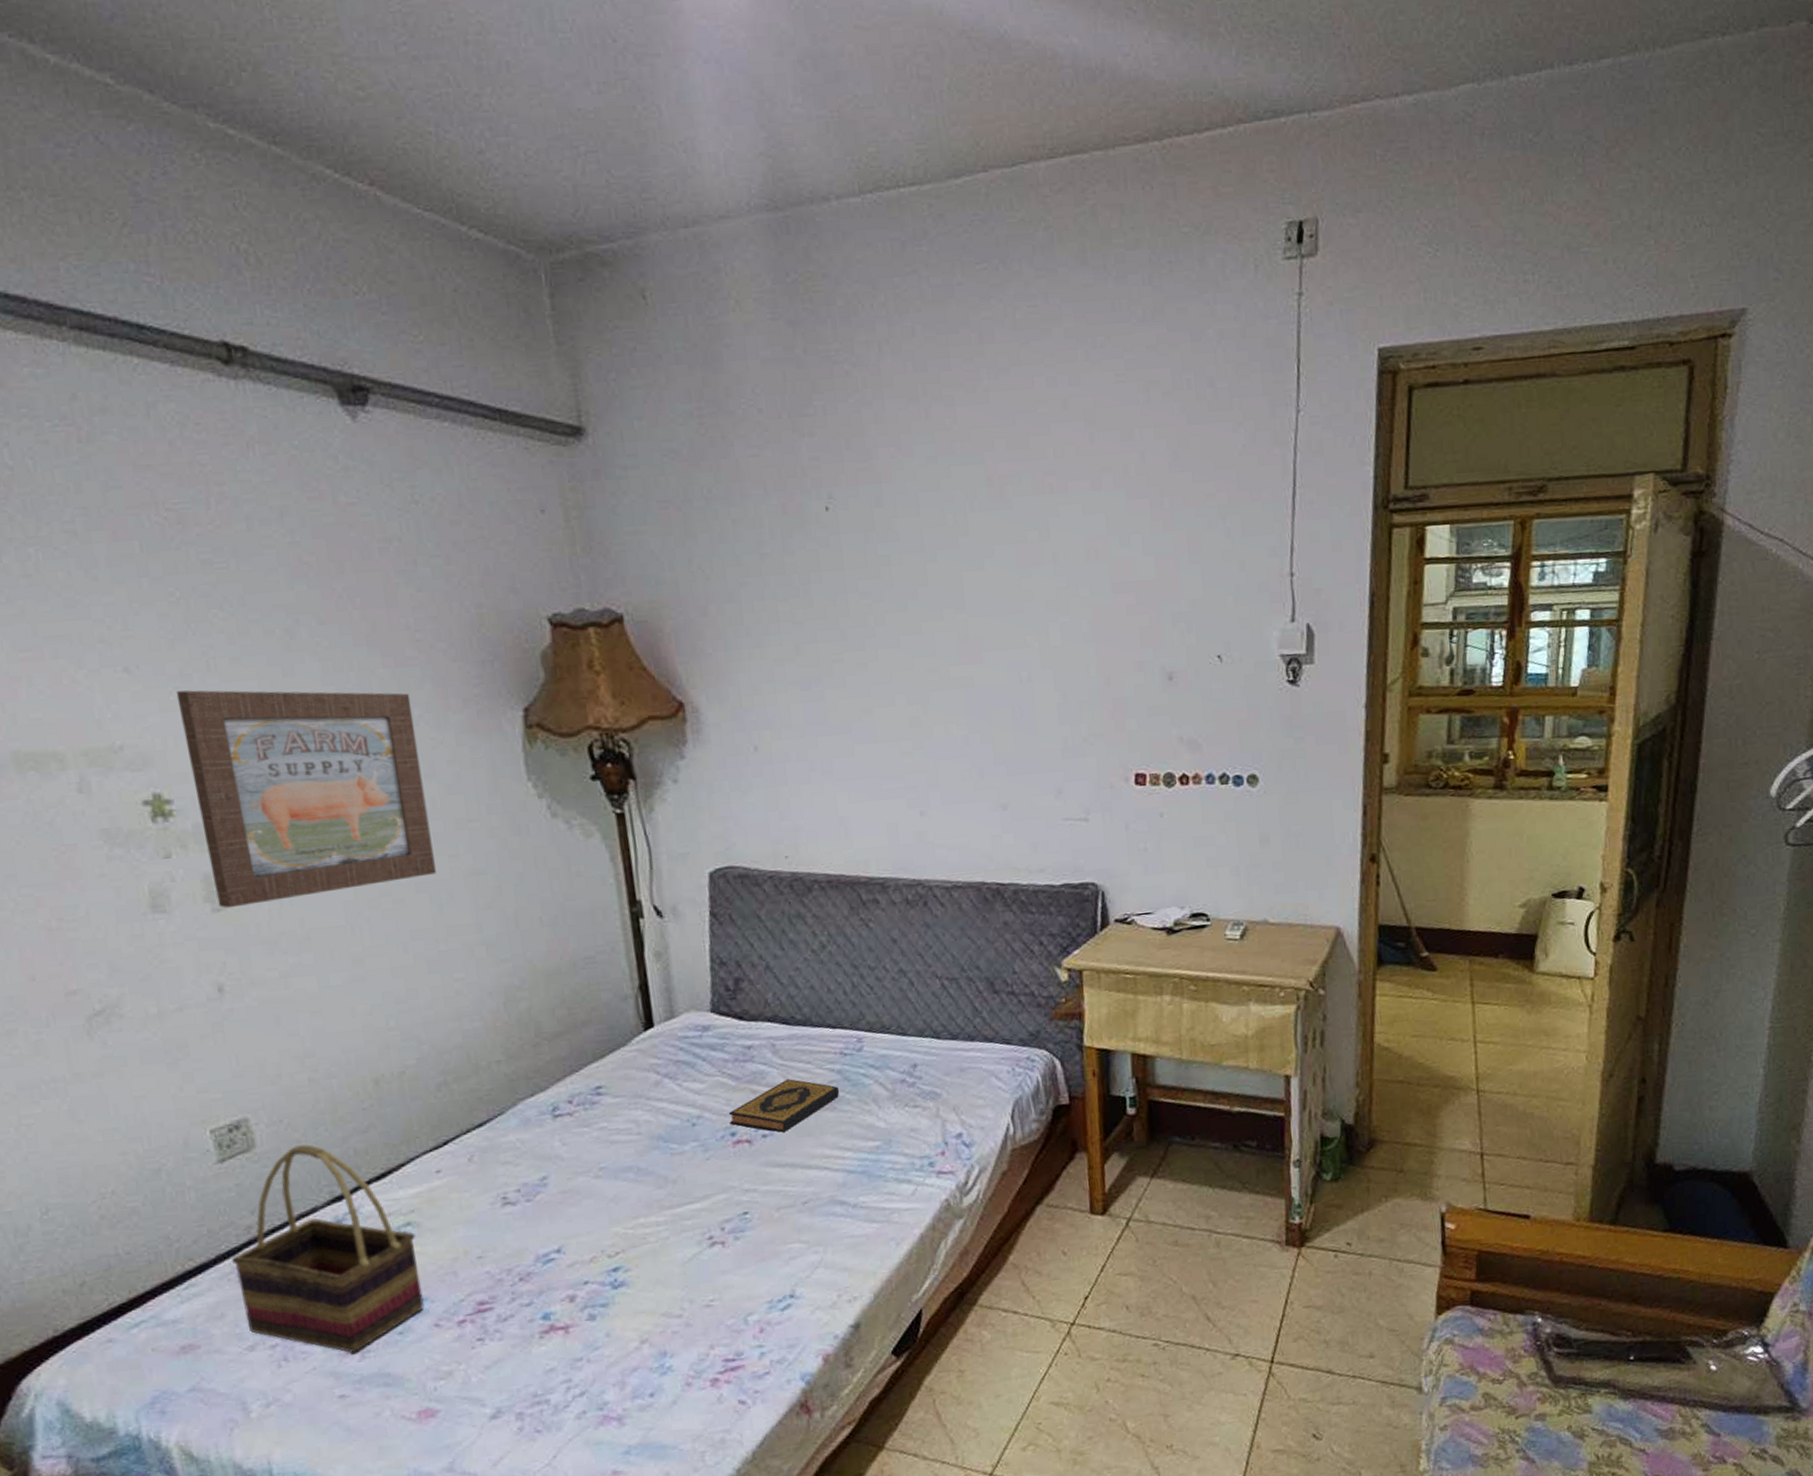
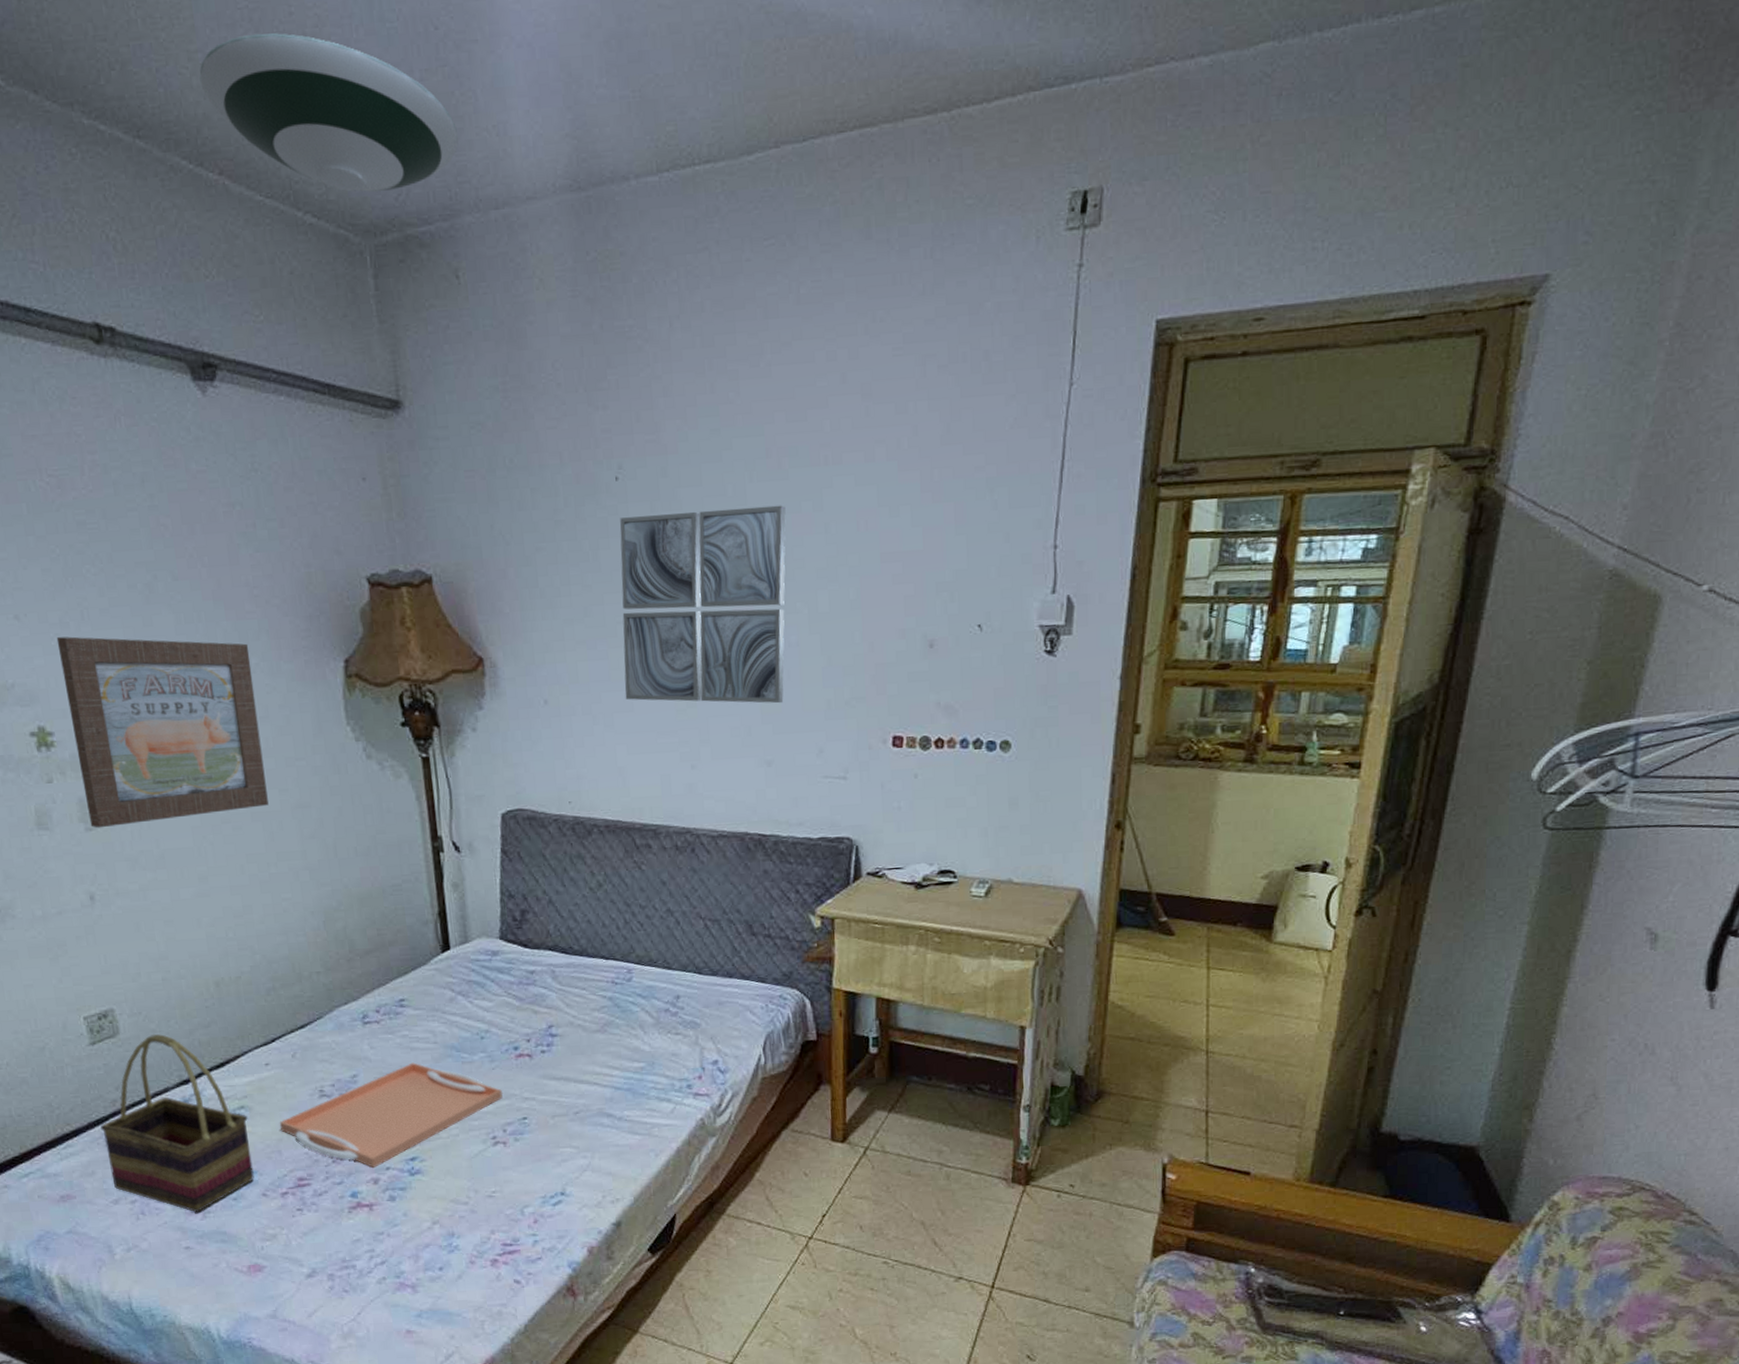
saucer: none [345,38,642,208] -> present [199,33,458,193]
serving tray: none [454,1158,720,1283] -> present [279,1062,503,1168]
hardback book: present [728,1079,840,1133] -> none [512,1002,611,1050]
wall art: none [832,535,1017,744] -> present [620,505,786,704]

